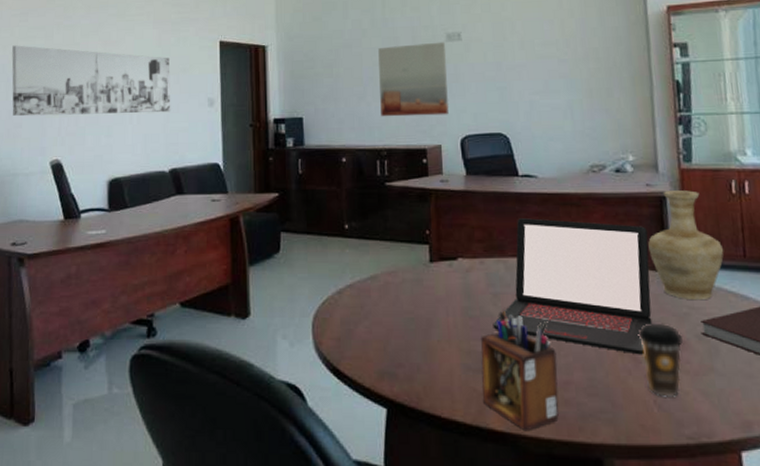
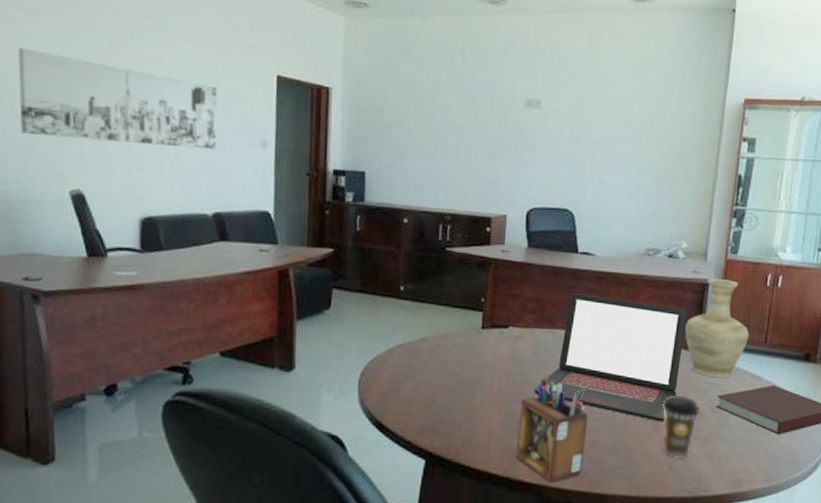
wall art: present [378,42,449,117] -> none [449,105,524,185]

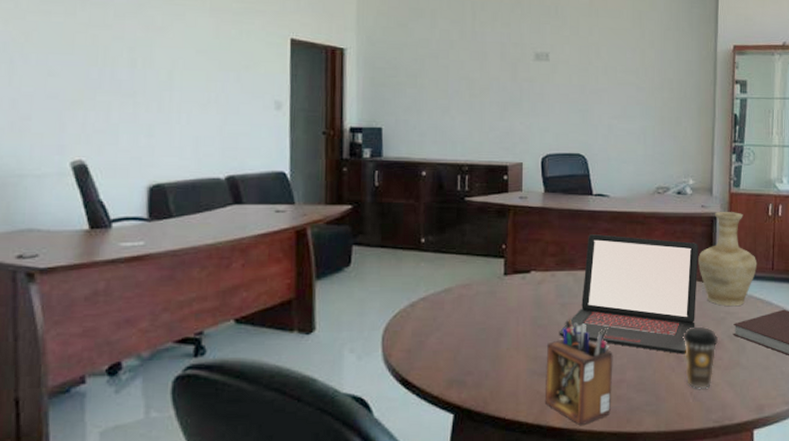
wall art: present [18,48,217,150] -> none [16,20,230,113]

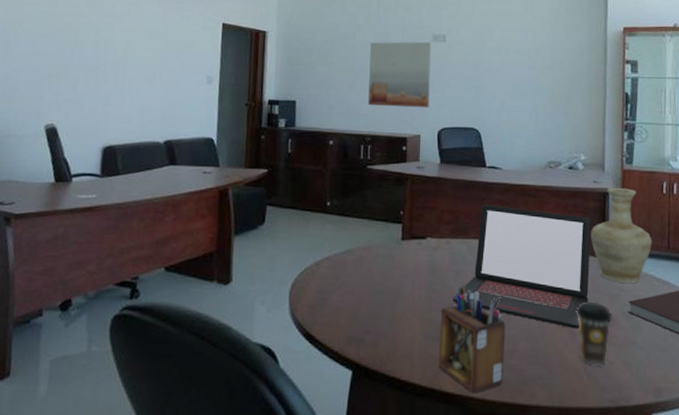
wall art: none [465,60,534,134] -> present [368,41,432,108]

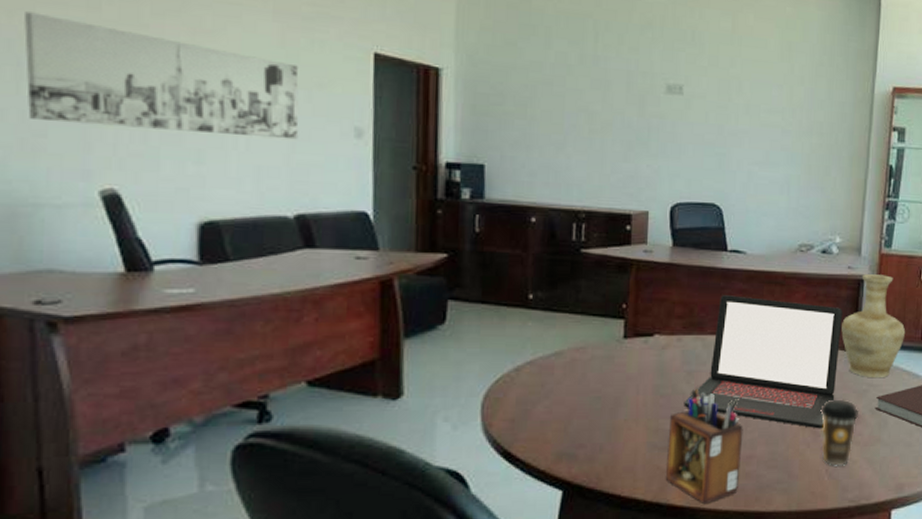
wall art: none [9,9,172,87] -> present [24,11,299,140]
wall art: present [368,41,432,108] -> none [582,90,665,178]

